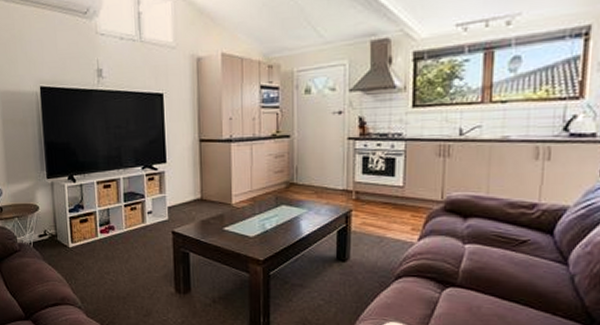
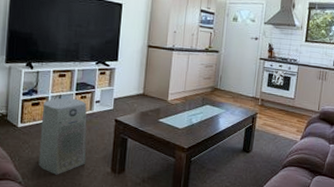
air purifier: none [91,211,146,298] -> present [38,97,87,175]

